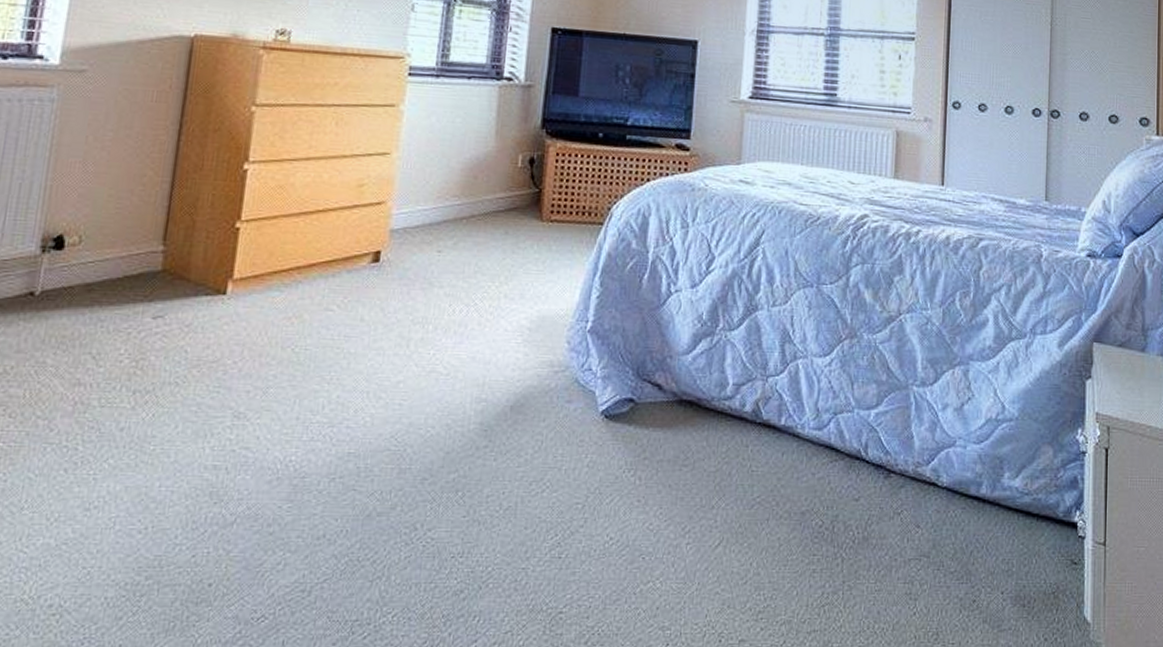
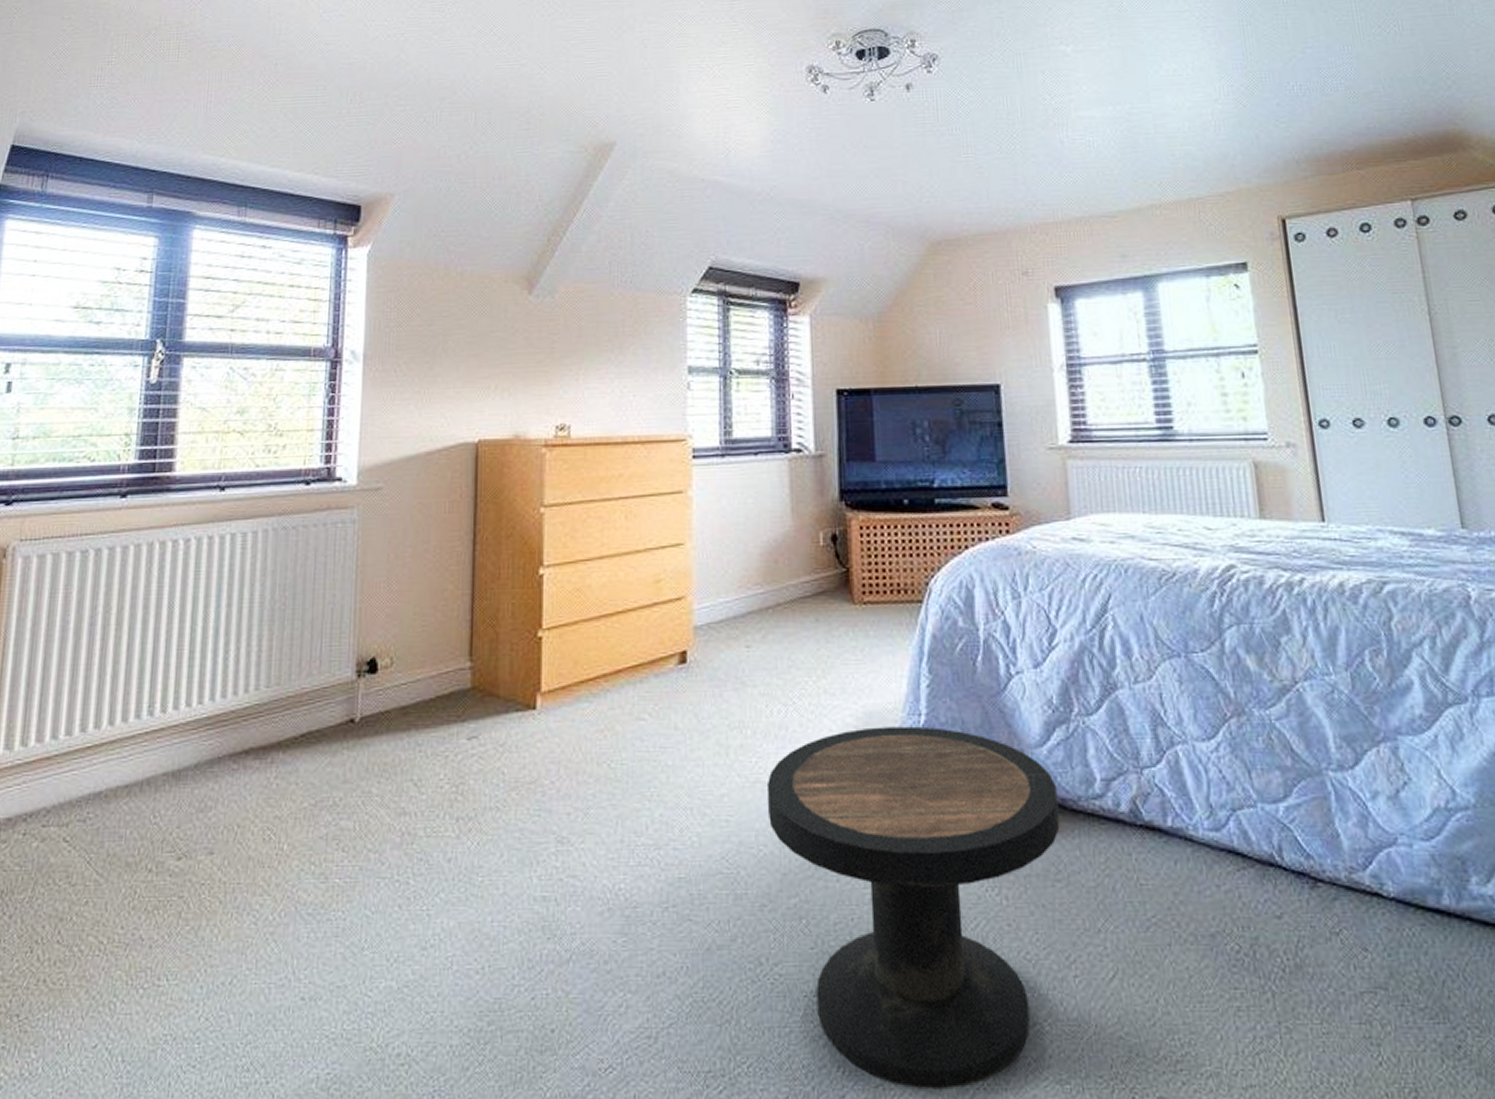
side table: none [438,329,696,635] -> present [766,726,1060,1090]

